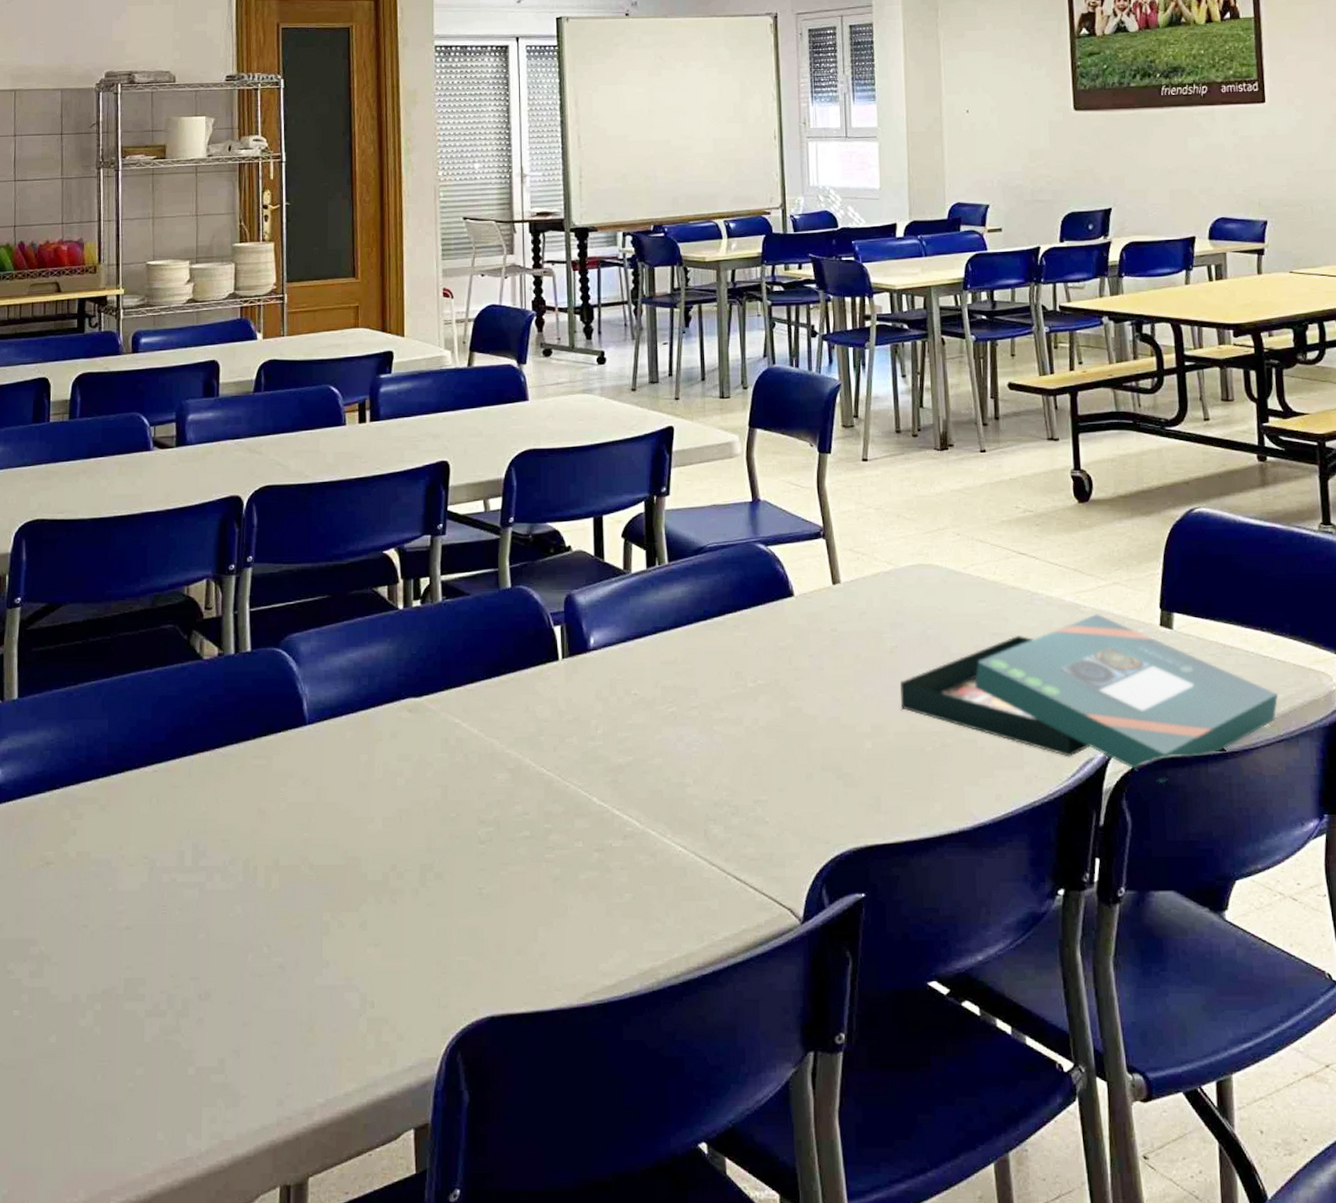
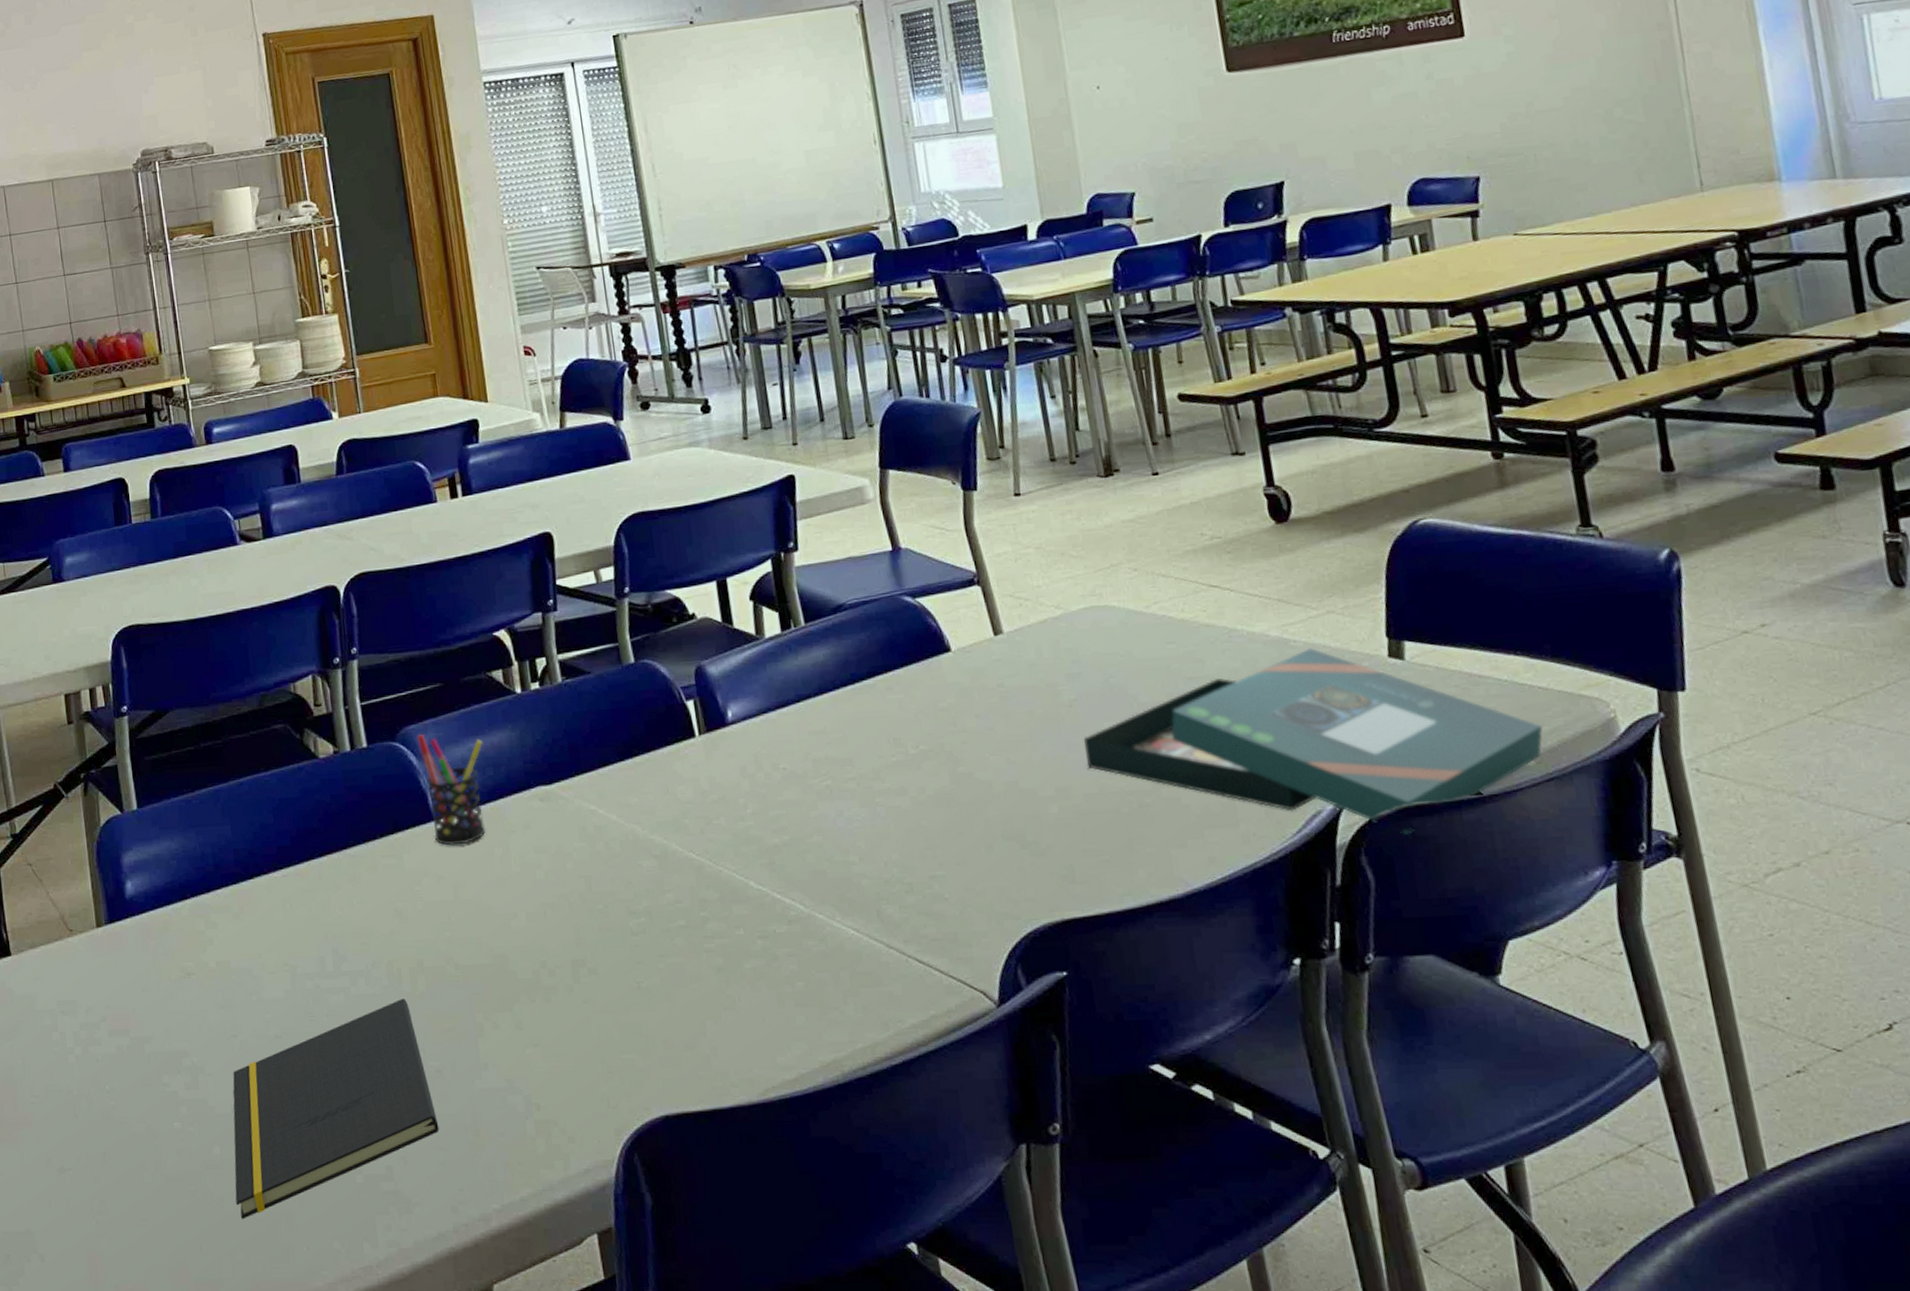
notepad: none [66,896,275,1109] -> present [233,999,439,1219]
pen holder: none [296,642,361,750] -> present [414,734,486,846]

